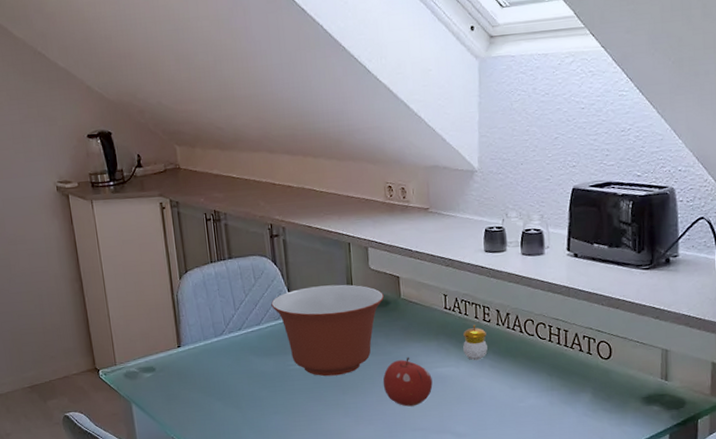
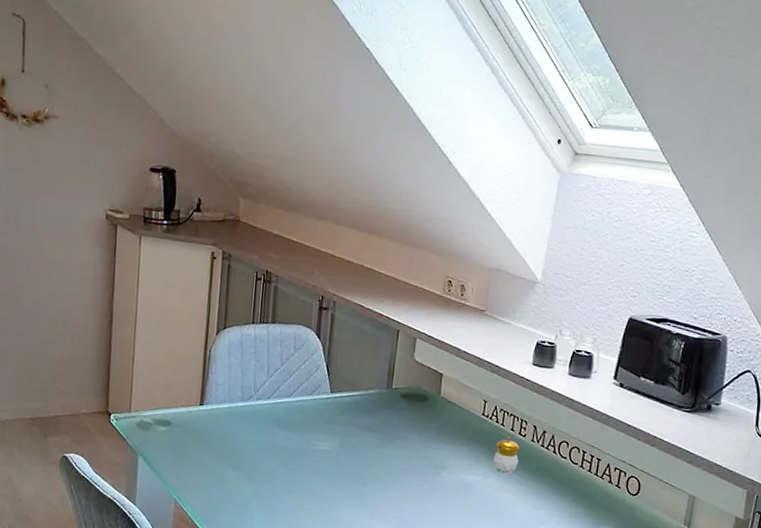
mixing bowl: present [271,284,384,377] -> none [306,367,423,465]
fruit: present [383,357,433,407] -> none [405,458,457,510]

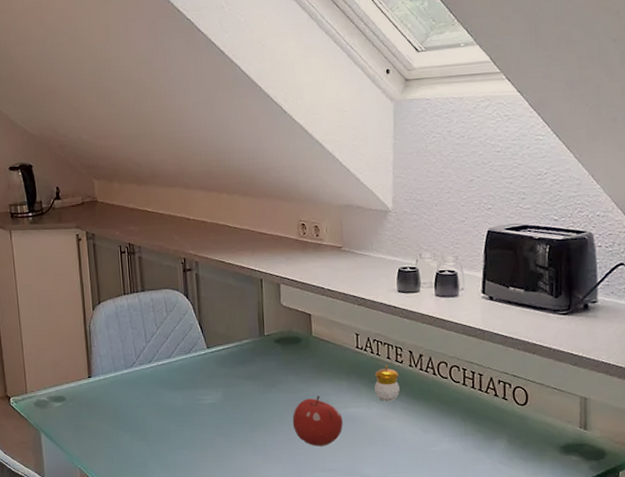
fruit: none [405,458,457,510] -> present [292,396,343,447]

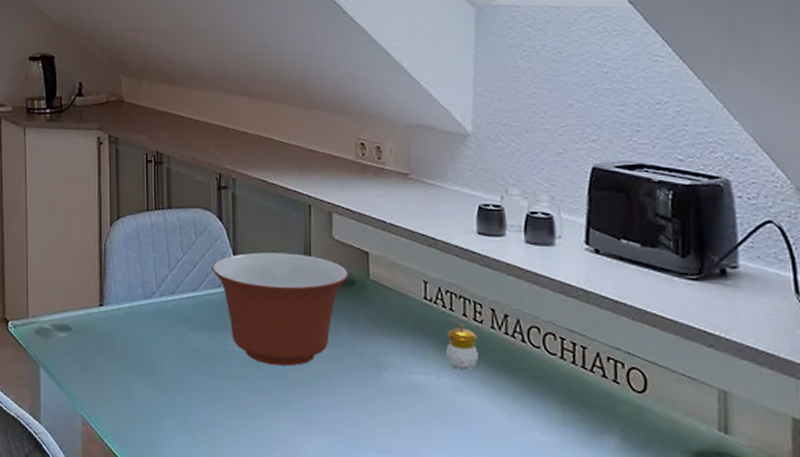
mixing bowl: none [182,320,295,413] -> present [212,252,348,366]
fruit: present [292,396,343,447] -> none [341,354,405,420]

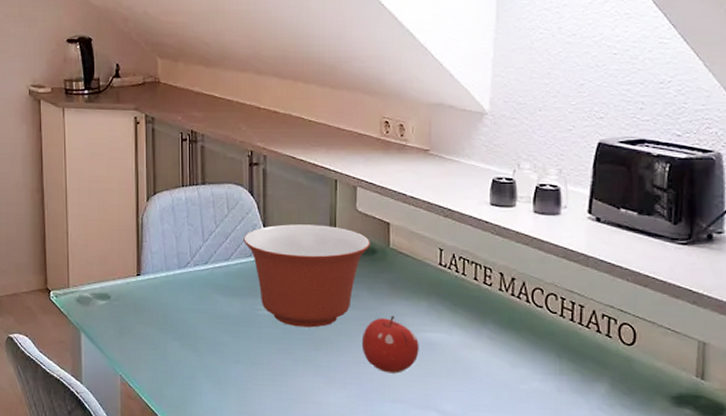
fruit: none [341,354,405,420] -> present [361,316,419,374]
candle: present [446,324,478,371] -> none [458,287,486,329]

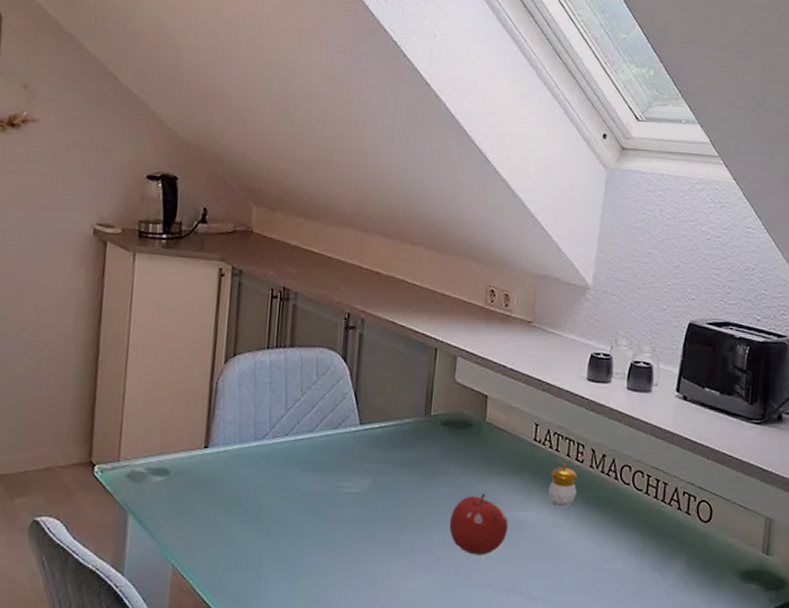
mixing bowl: present [243,224,370,328] -> none [331,394,467,507]
candle: none [458,287,486,329] -> present [548,463,577,507]

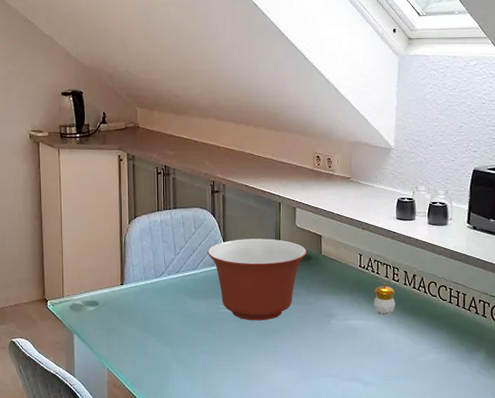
mixing bowl: none [331,394,467,507] -> present [208,238,307,321]
fruit: present [449,493,508,555] -> none [301,308,345,354]

